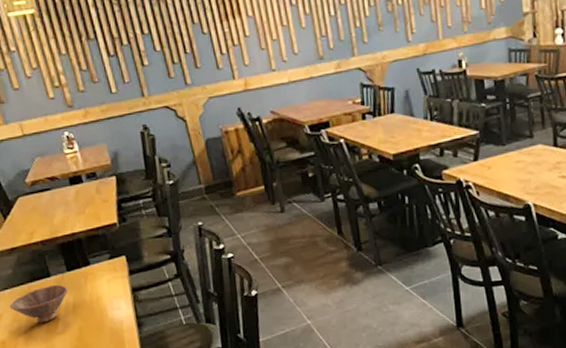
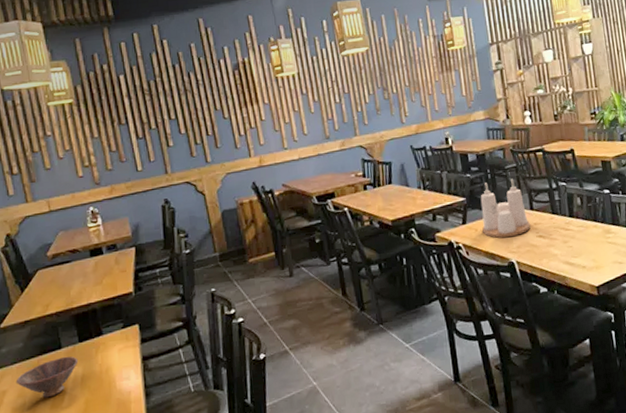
condiment set: none [496,110,552,178] -> present [480,179,531,238]

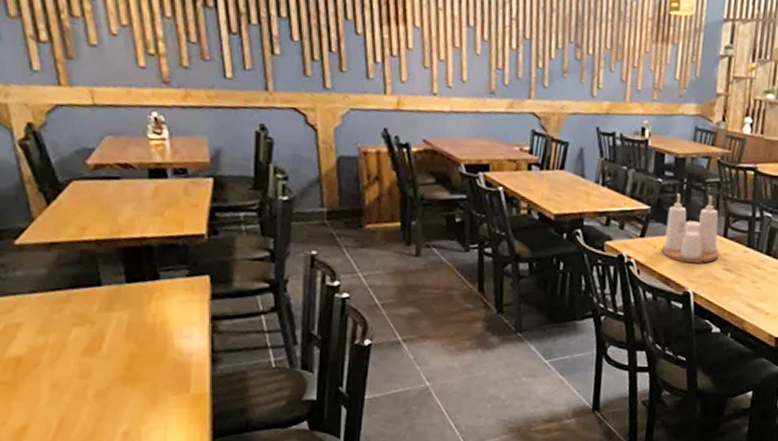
bowl: present [15,356,79,398] -> none [35,296,124,342]

